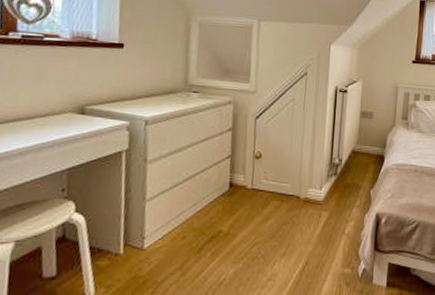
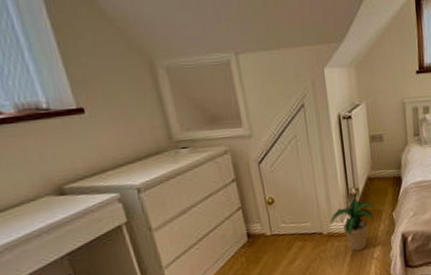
potted plant: none [308,169,357,222] -> present [330,199,378,251]

